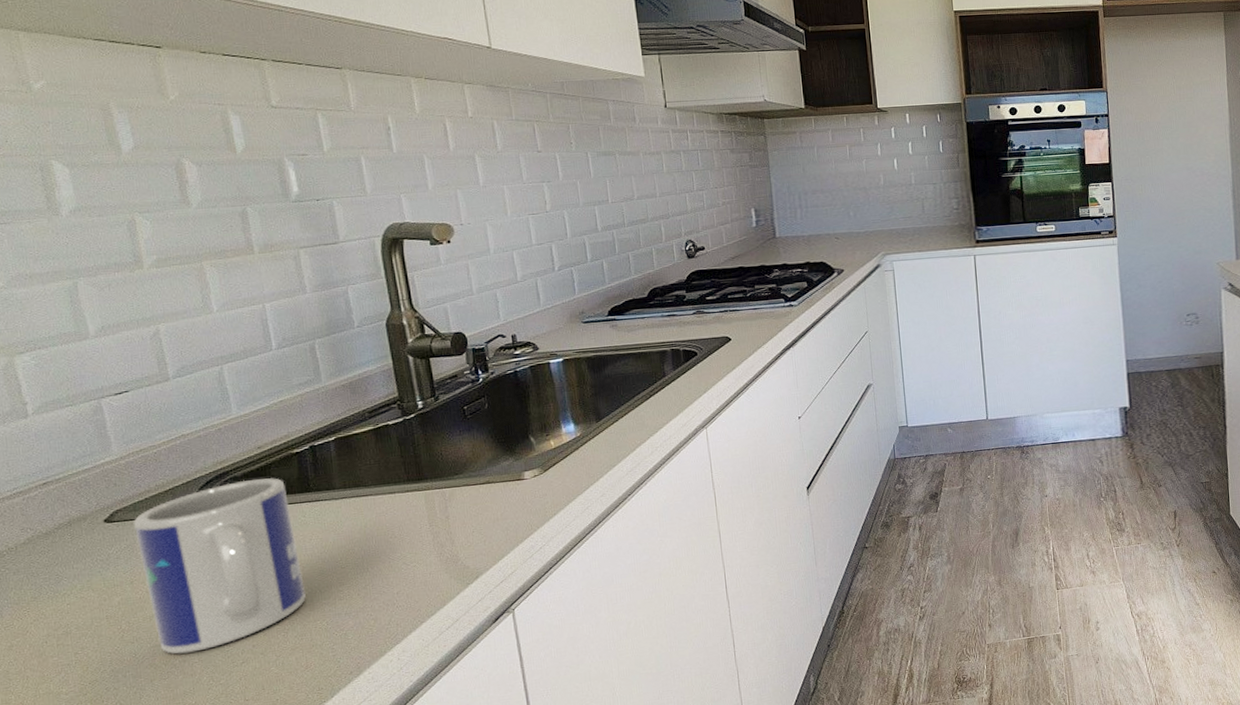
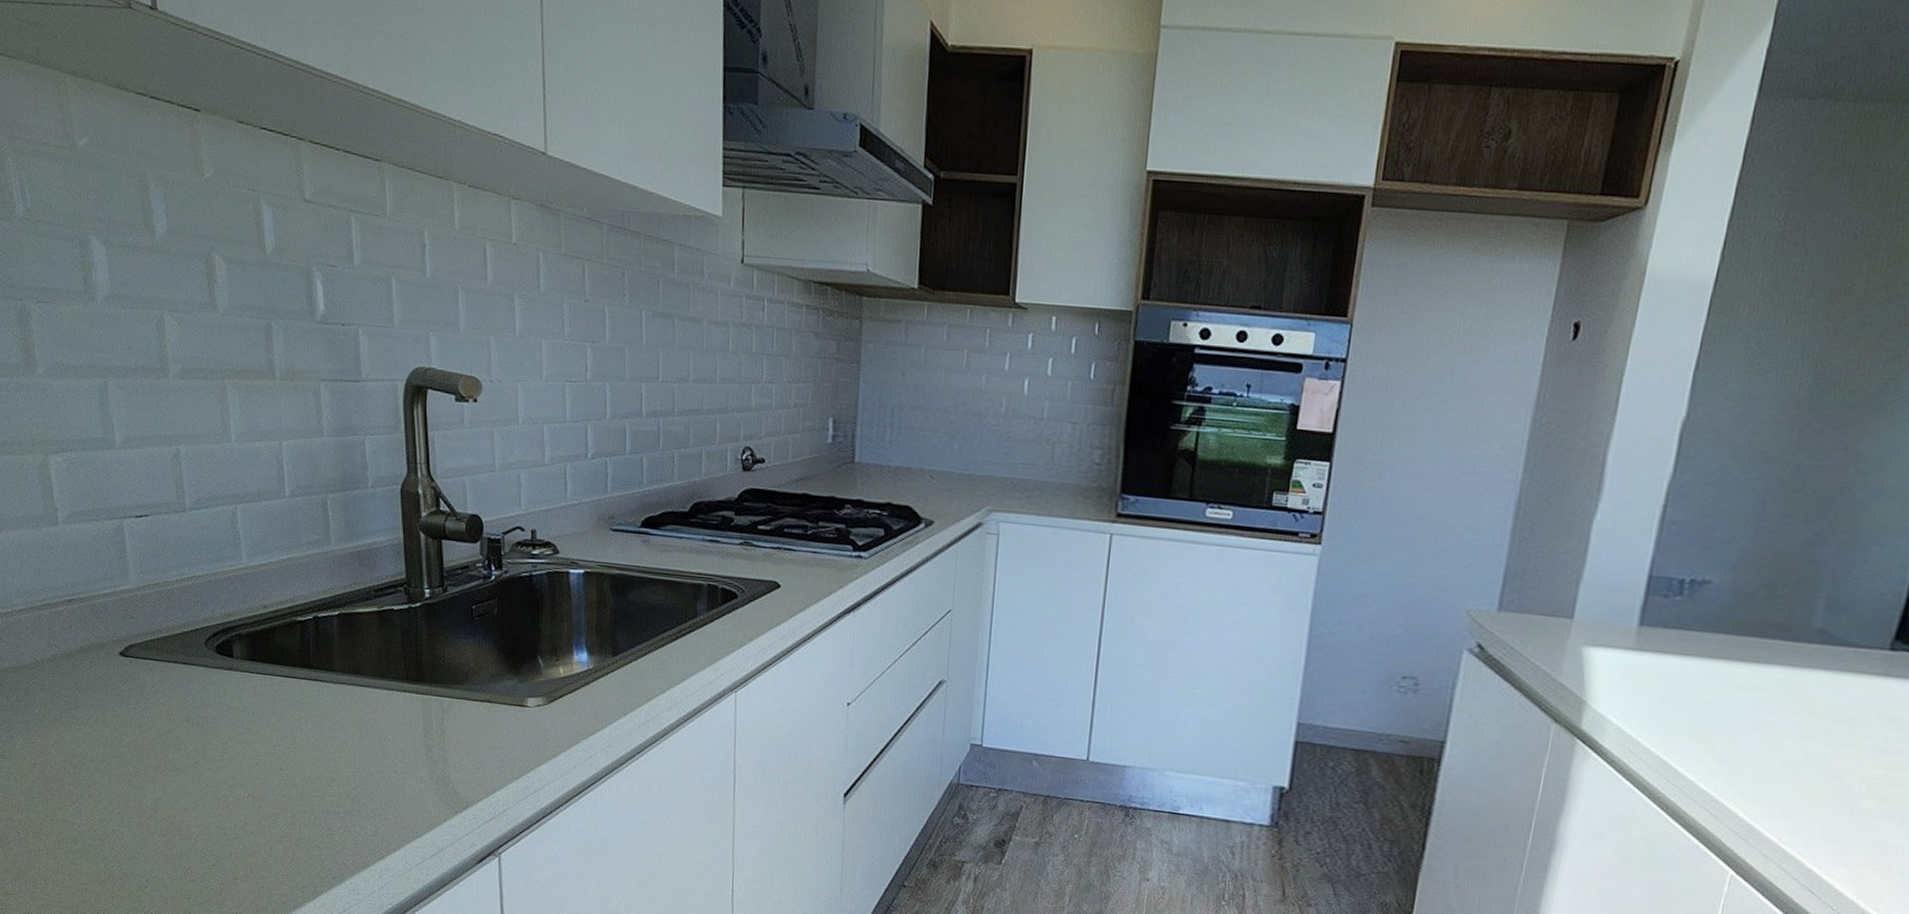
mug: present [133,478,307,654] -> none [144,639,299,815]

